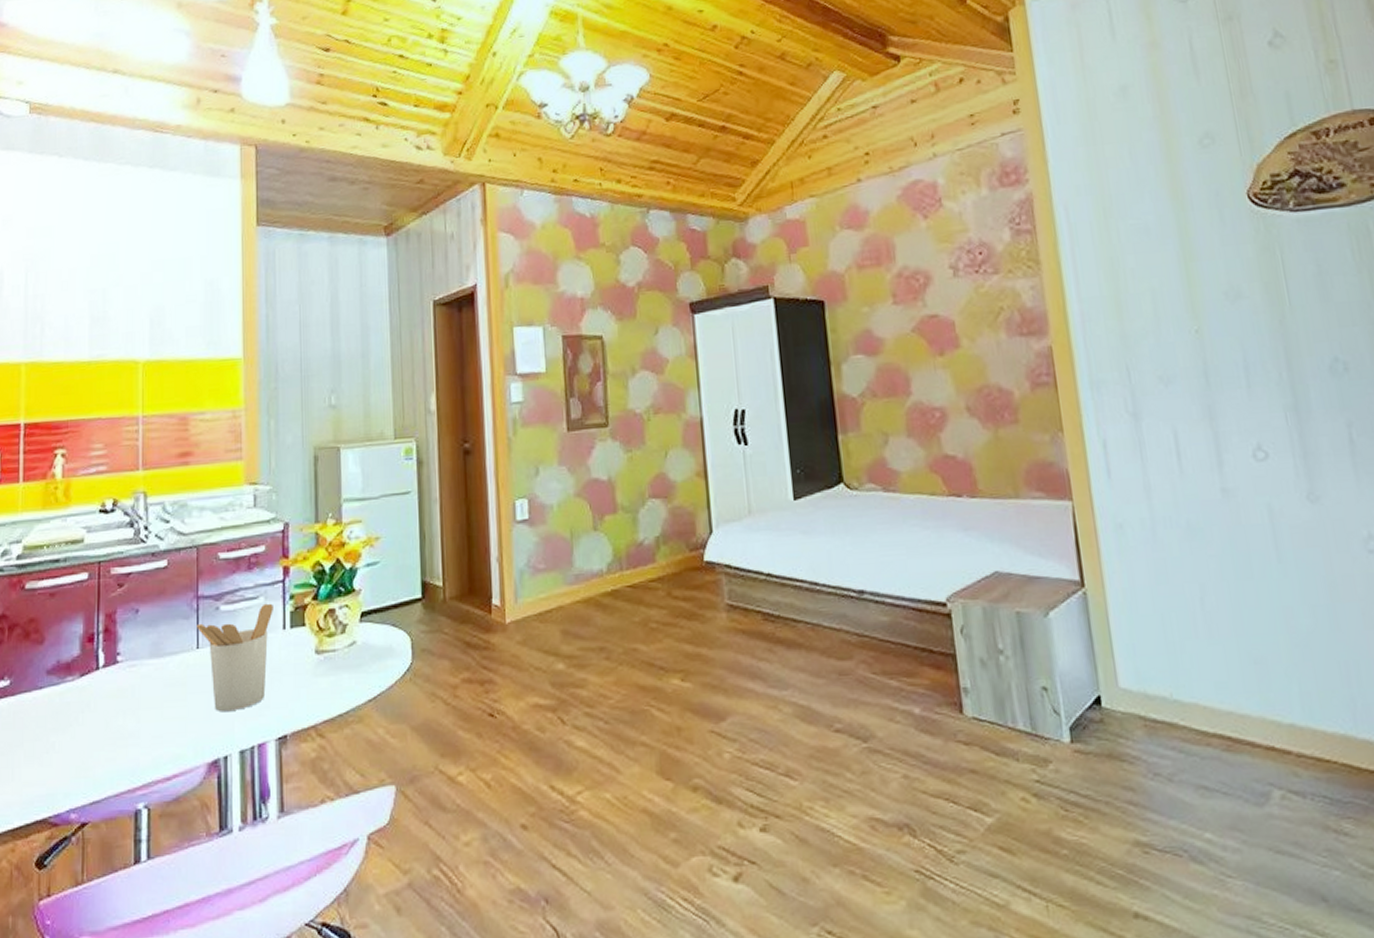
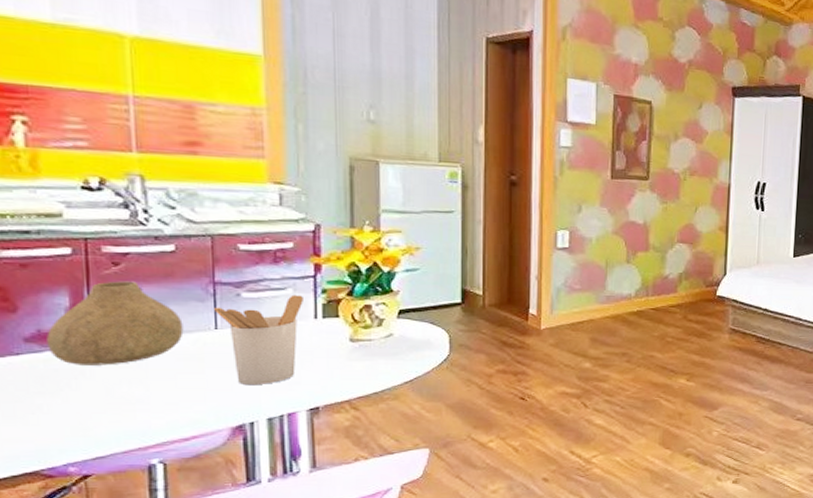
vase: none [63,602,171,697] -> present [46,281,184,365]

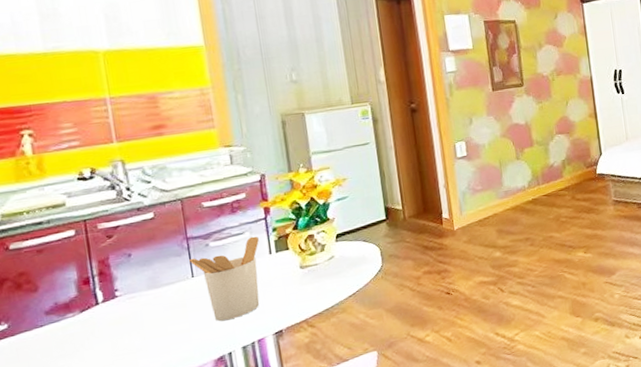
vase: present [46,281,184,365] -> none [62,249,168,328]

